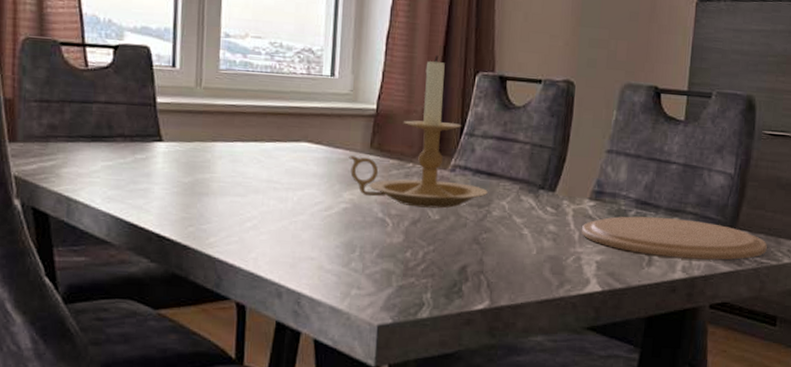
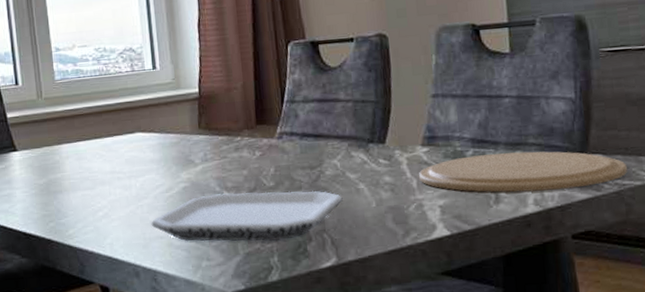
plate: none [303,219,506,277] -> present [151,190,343,242]
candle holder: present [349,55,488,209] -> none [180,33,318,177]

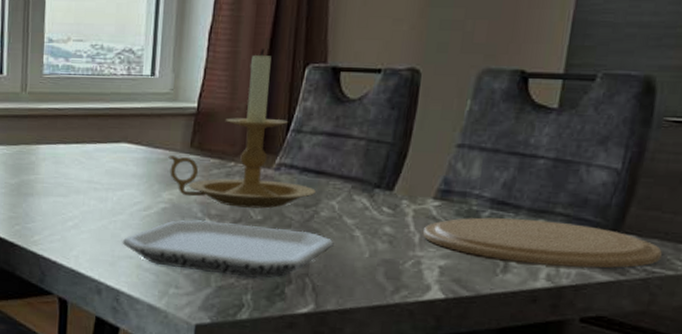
candle holder: none [180,33,318,177] -> present [168,49,316,209]

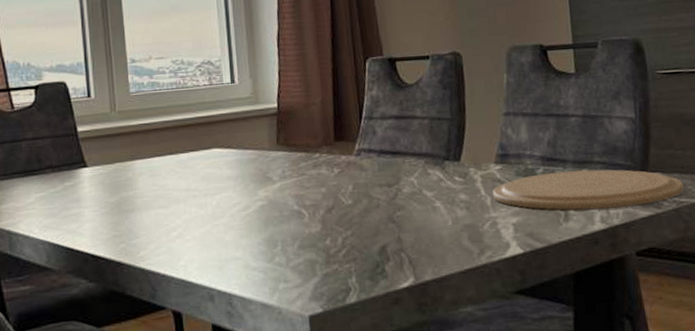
plate: present [122,219,334,279] -> none [227,208,420,263]
candle holder: present [168,49,316,209] -> none [258,48,395,195]

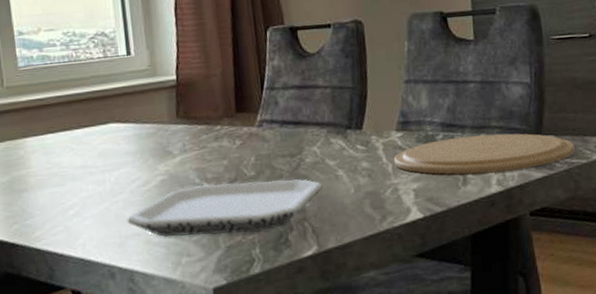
plate: none [227,208,420,263] -> present [127,179,323,238]

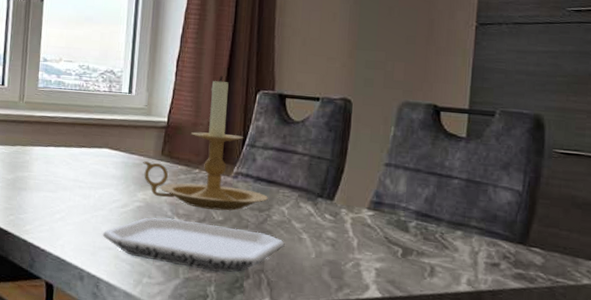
candle holder: none [157,18,298,168] -> present [143,76,268,211]
plate: present [394,133,575,175] -> none [361,227,563,277]

